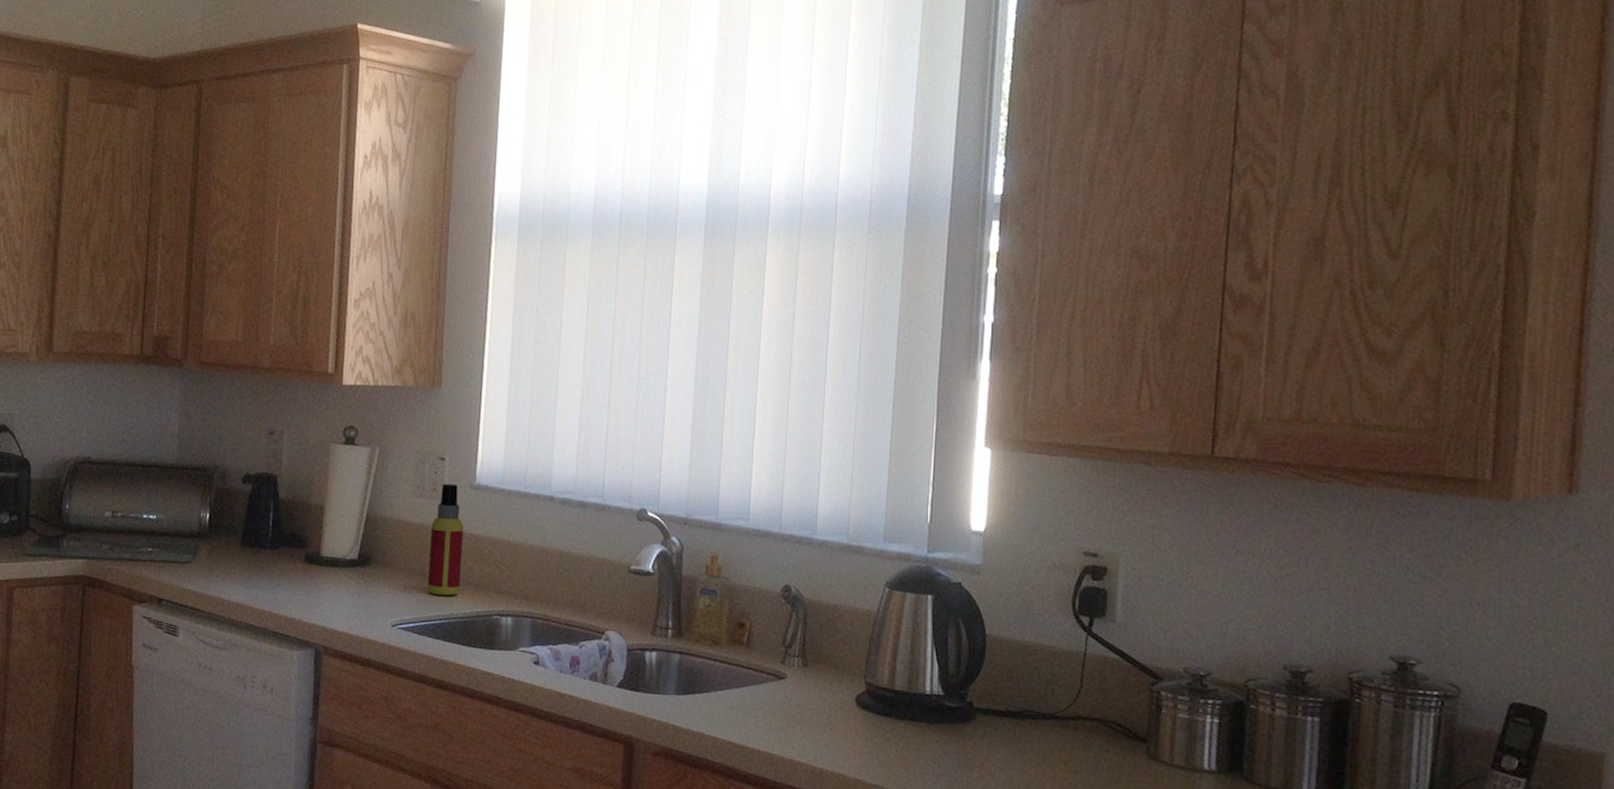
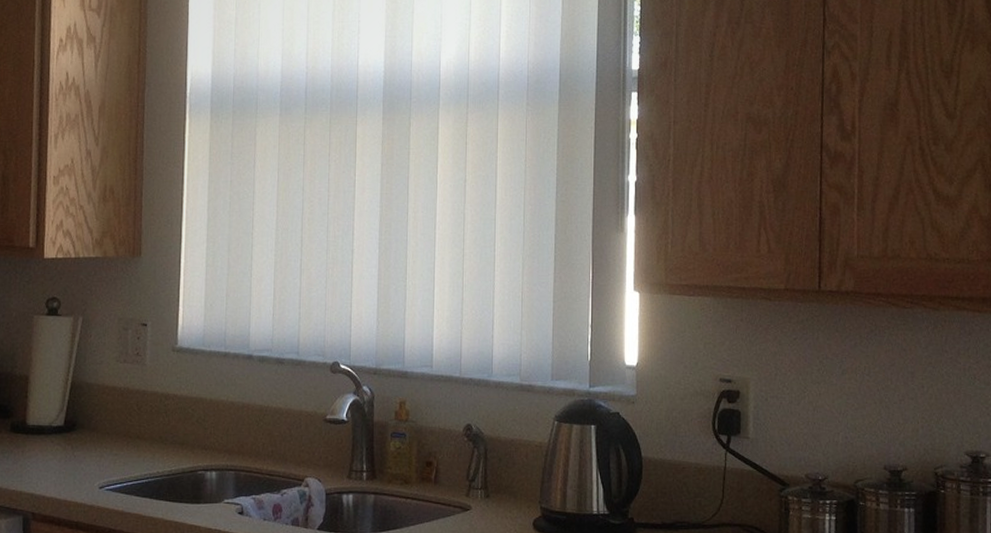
spray bottle: present [428,483,464,596] -> none [134,348,167,455]

